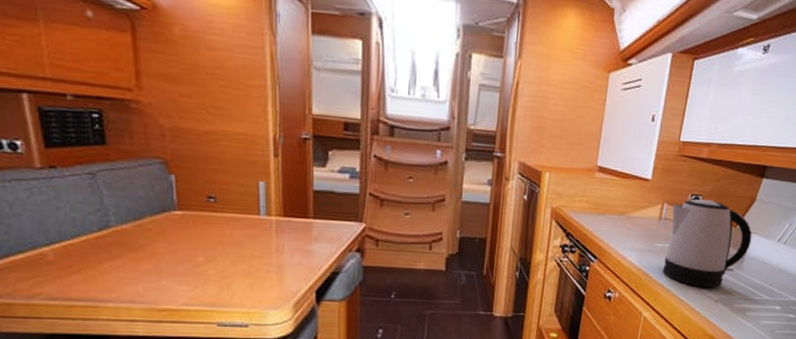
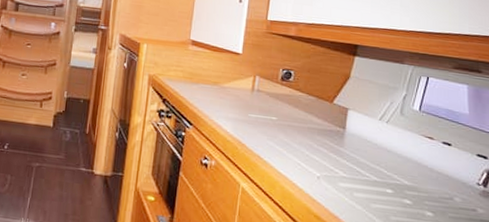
kettle: present [662,199,752,288] -> none [258,73,351,163]

